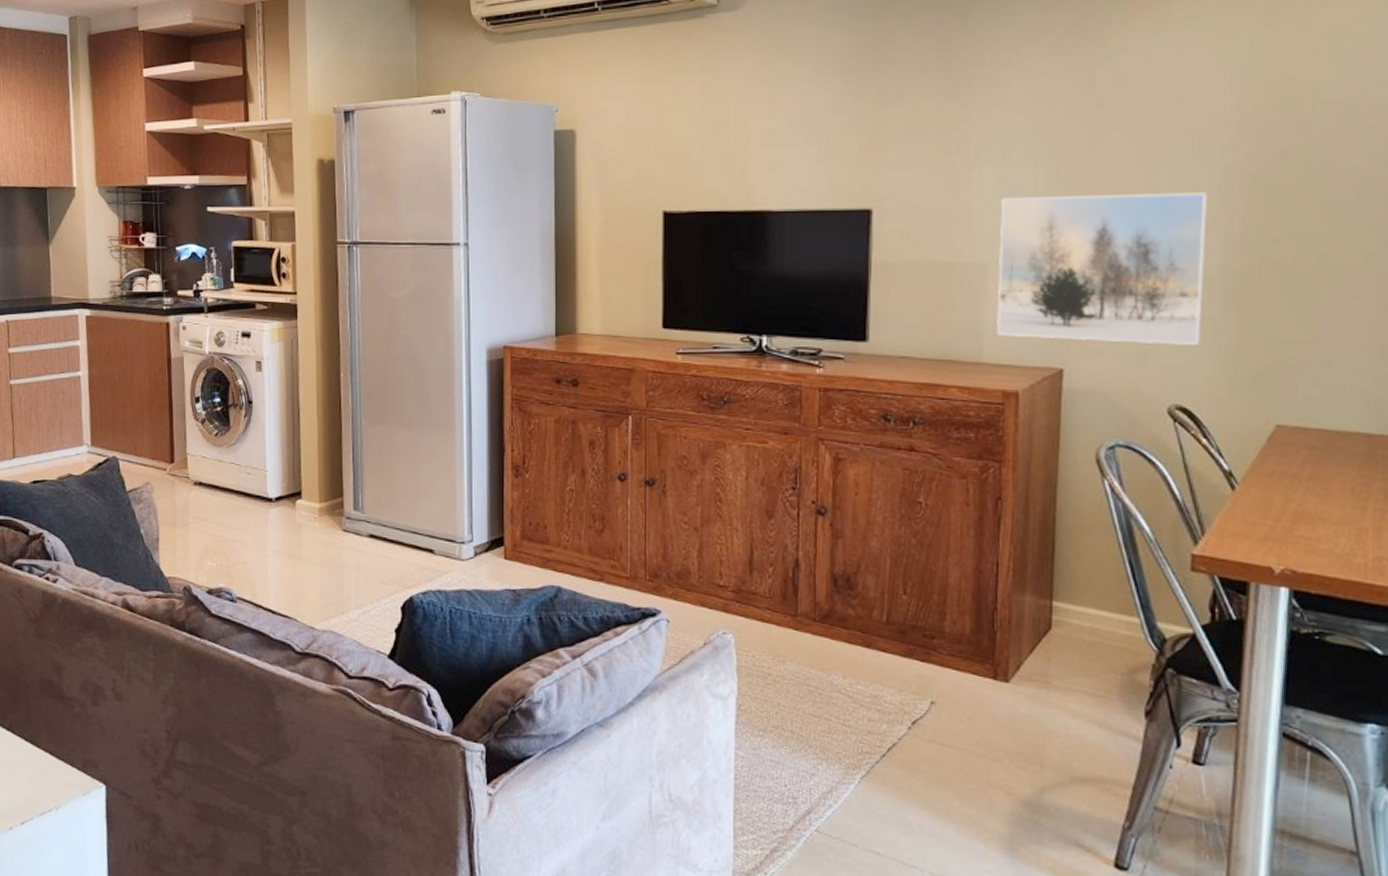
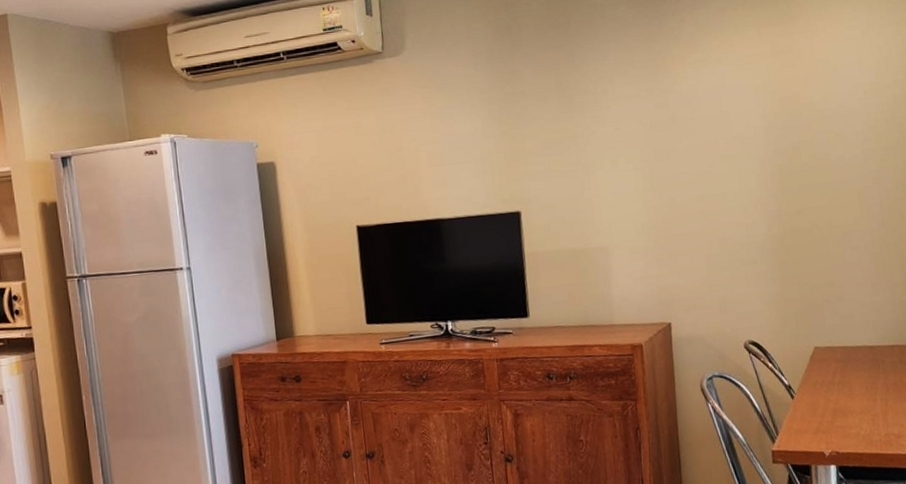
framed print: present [997,192,1208,345] -> none [613,181,760,302]

